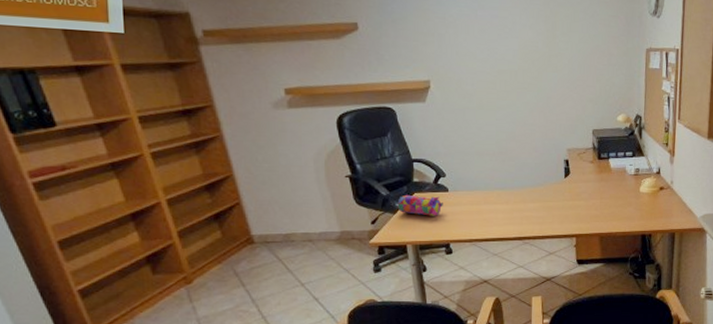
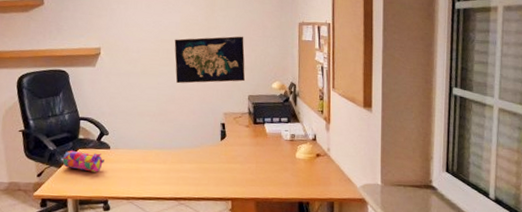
map: none [512,64,590,119] -> present [174,36,246,84]

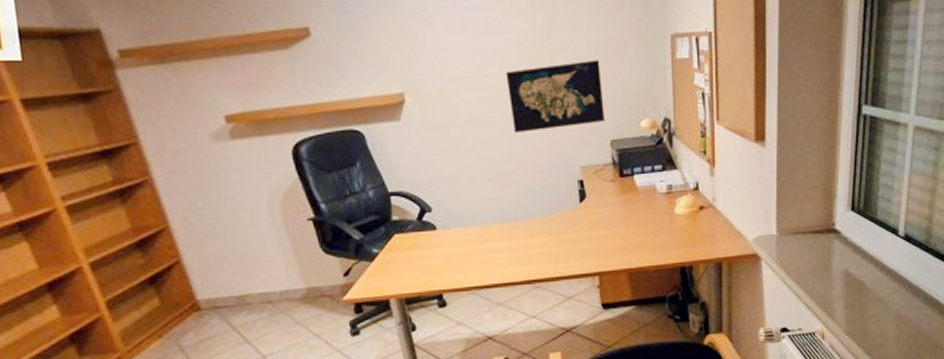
pencil case: present [62,150,104,172] -> none [374,236,431,262]

